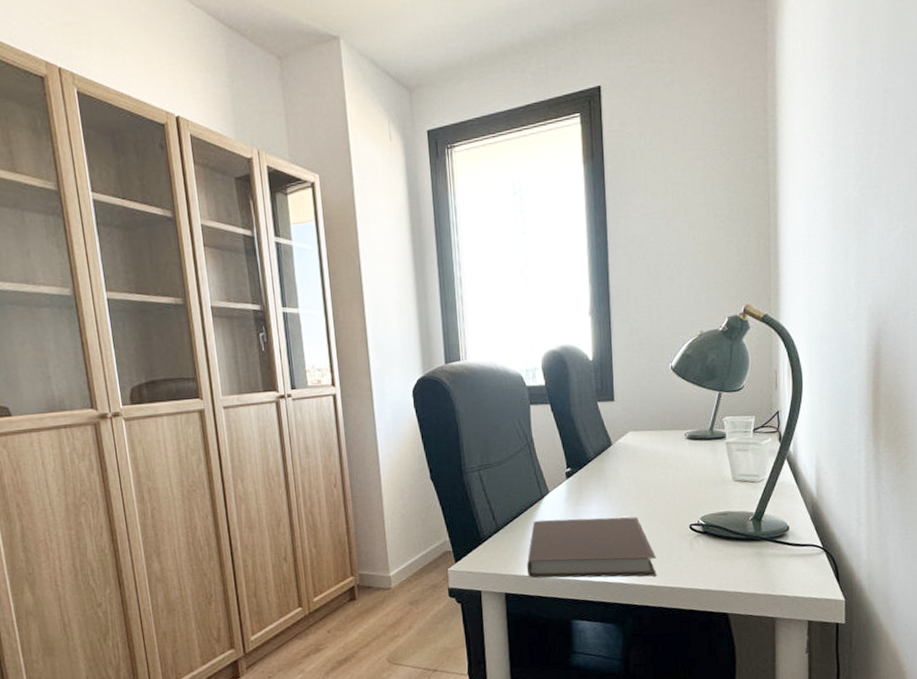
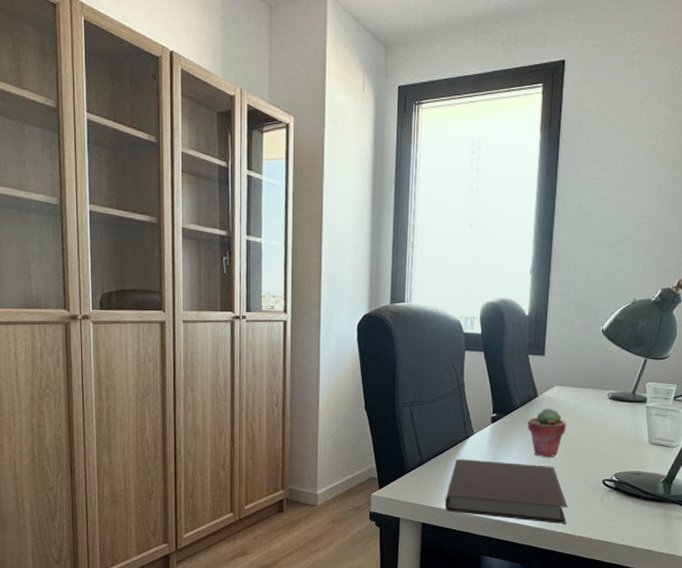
potted succulent: none [605,455,645,509] -> present [528,407,566,458]

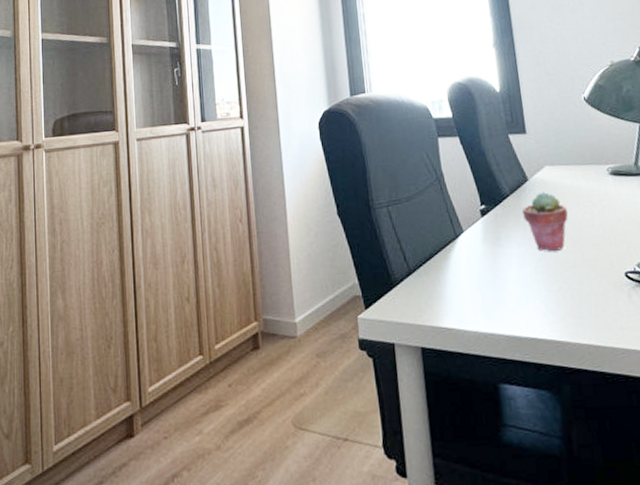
notebook: present [444,459,568,524] -> none [443,261,593,334]

